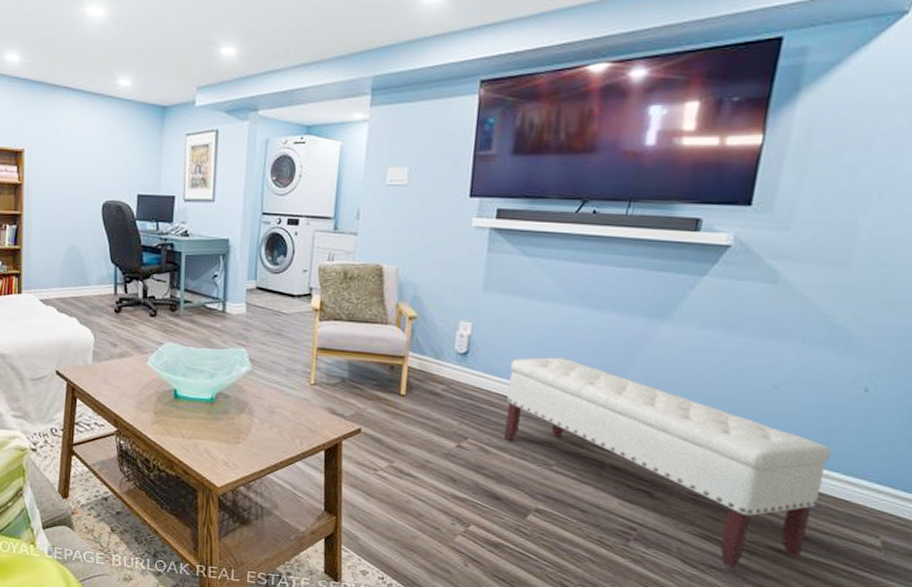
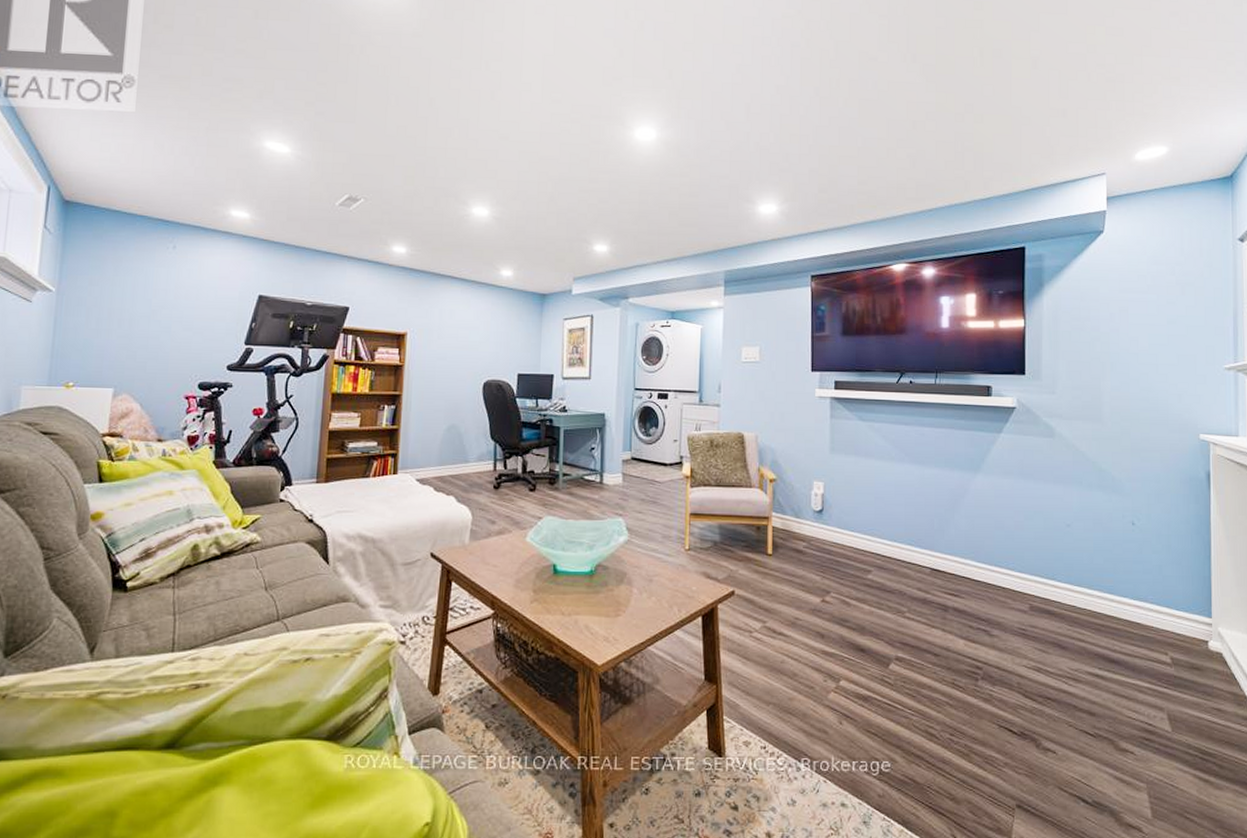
bench: present [503,357,831,569] -> none [859,510,1118,698]

